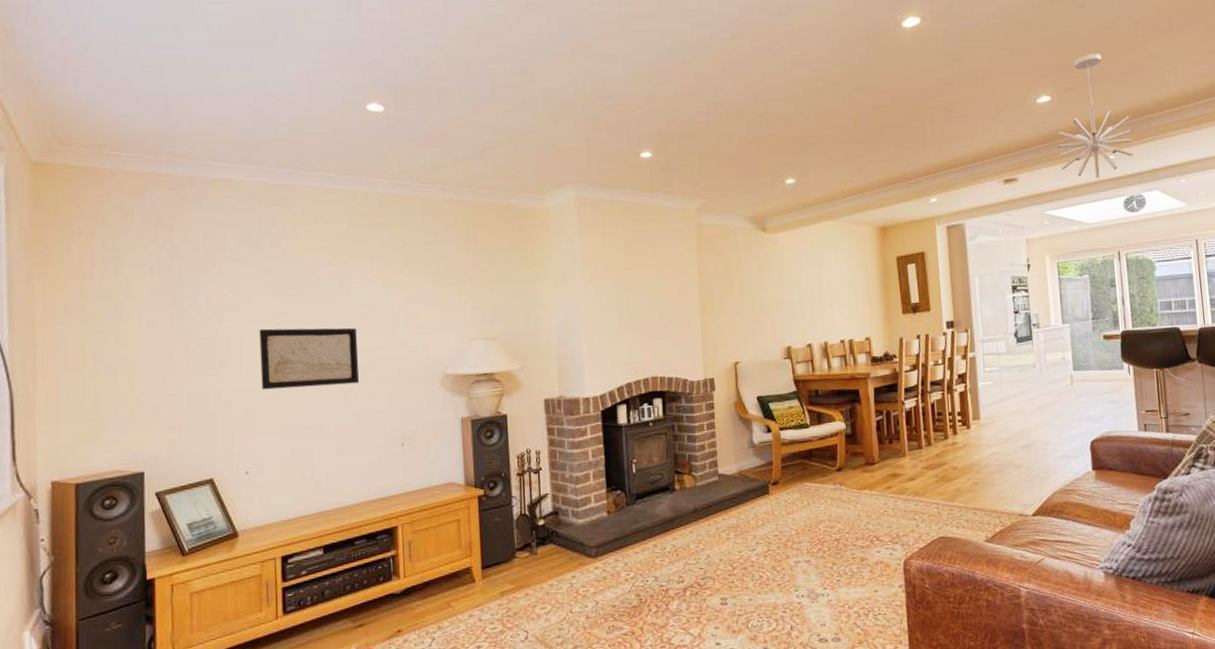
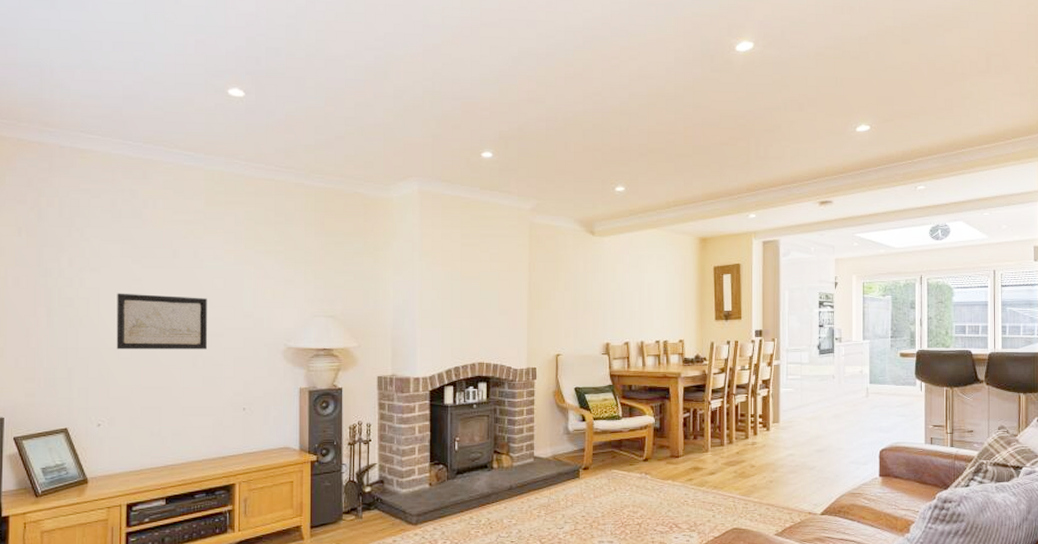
pendant light: present [1057,53,1134,179] -> none [872,88,944,206]

